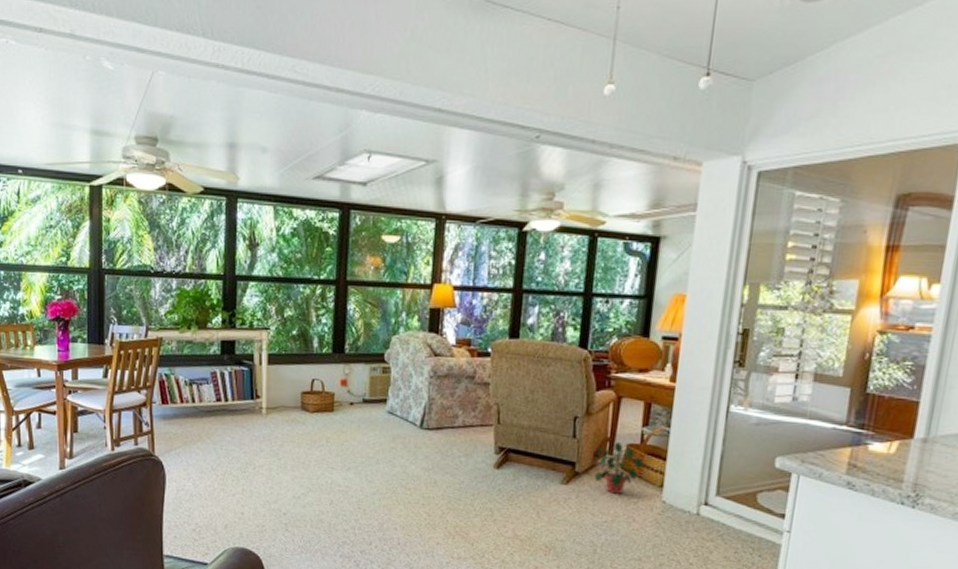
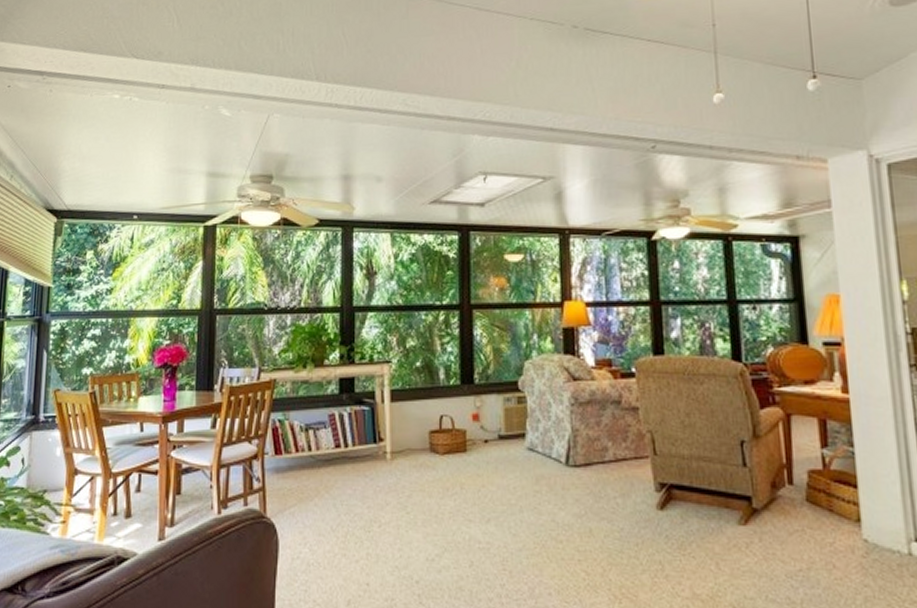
potted plant: present [594,442,644,494] -> none [772,469,833,533]

